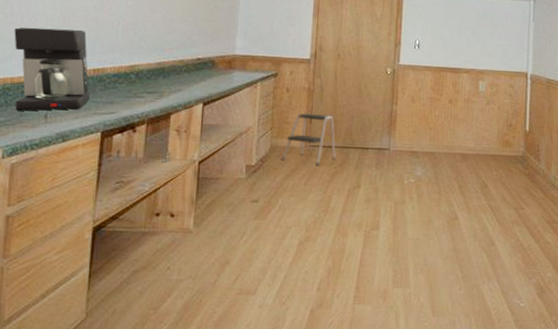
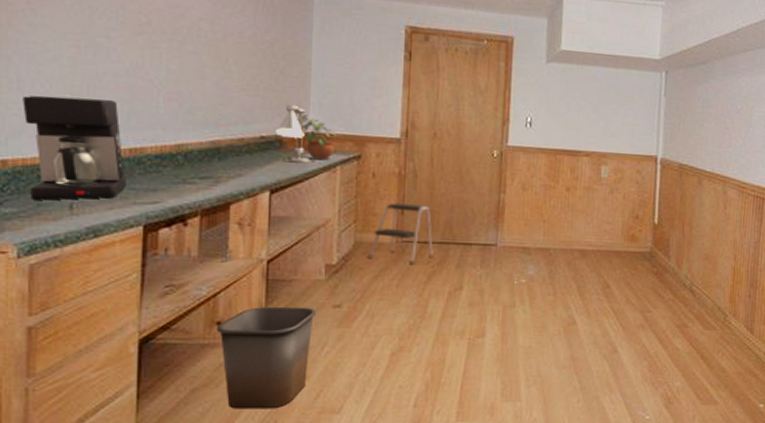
waste bin: none [155,200,237,290] -> present [216,306,316,409]
desk lamp: none [209,32,240,81] -> present [276,104,315,164]
potted plant: none [227,40,259,78] -> present [297,114,338,160]

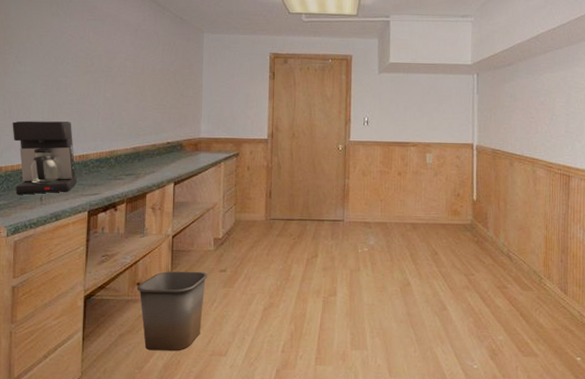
desk lamp: present [276,104,315,164] -> none [178,117,205,161]
potted plant: present [297,114,338,160] -> none [193,124,222,158]
step stool: present [368,202,434,265] -> none [245,189,295,238]

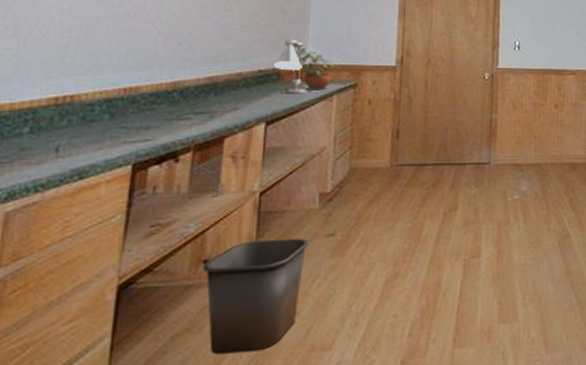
coffee maker: present [12,120,77,195] -> none [14,40,118,144]
desk lamp: none [178,117,205,161] -> present [274,39,312,94]
potted plant: none [193,124,222,158] -> present [295,48,335,90]

